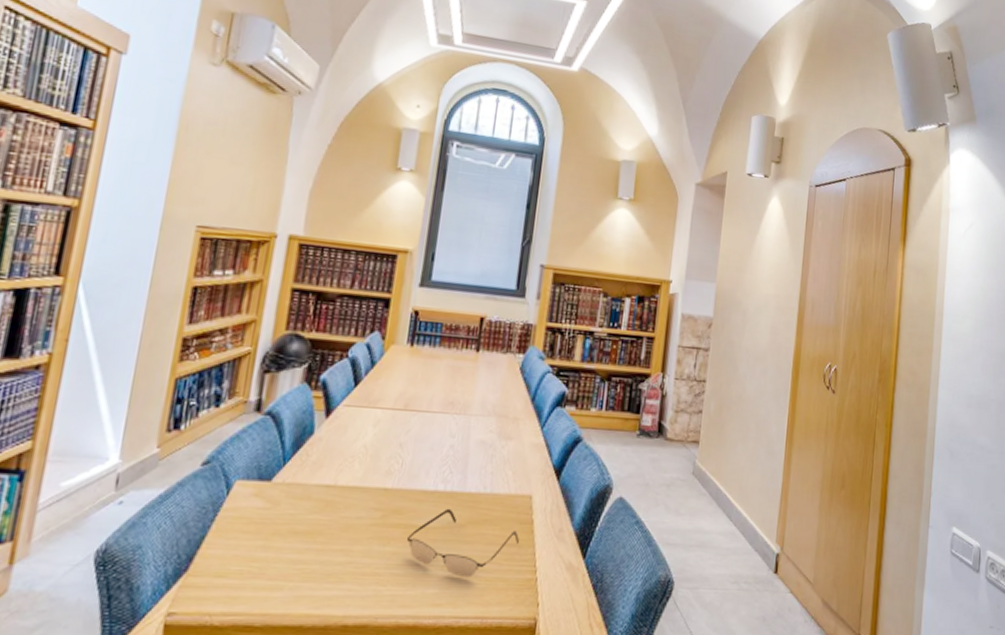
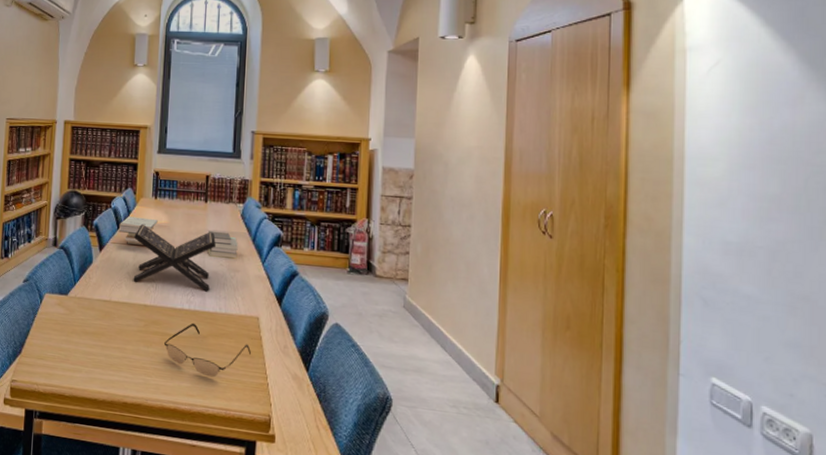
books: none [355,369,412,410] -> present [118,216,158,246]
book stand: none [371,379,486,467] -> present [133,224,216,292]
books: none [474,388,514,423] -> present [207,230,238,259]

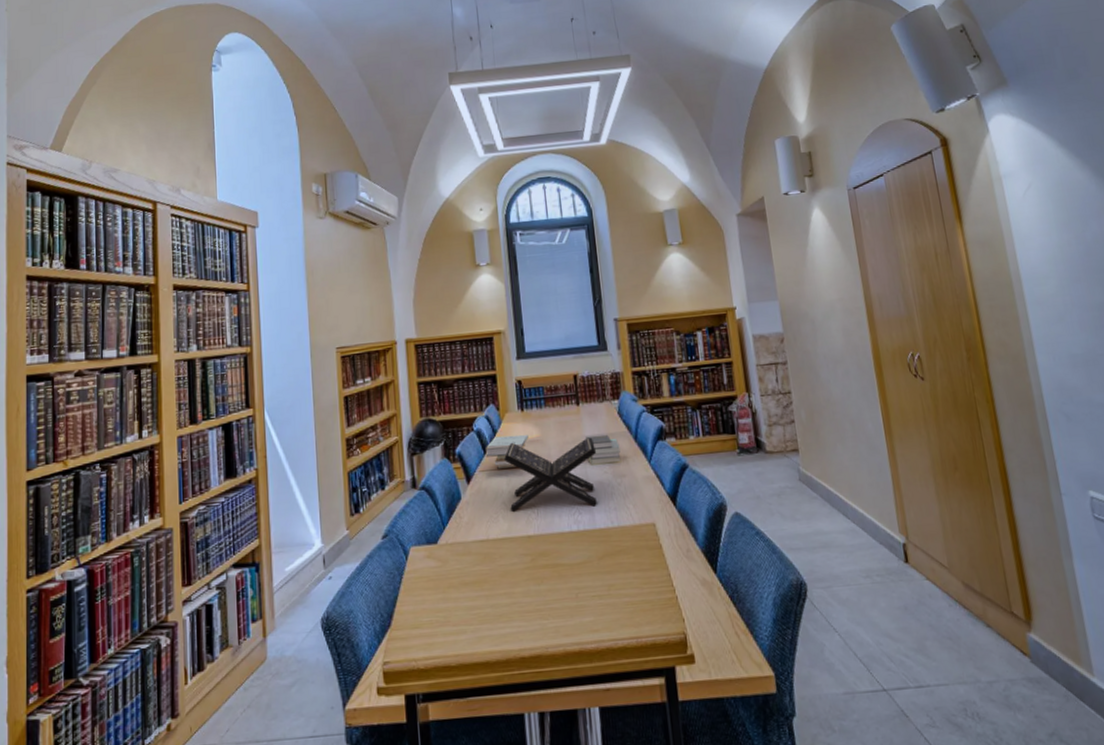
eyeglasses: present [163,323,252,378] -> none [556,545,654,604]

